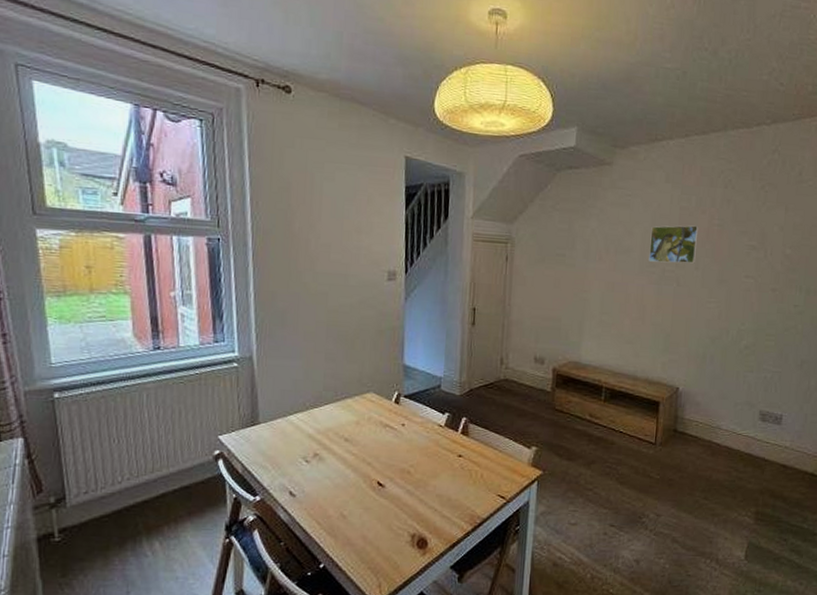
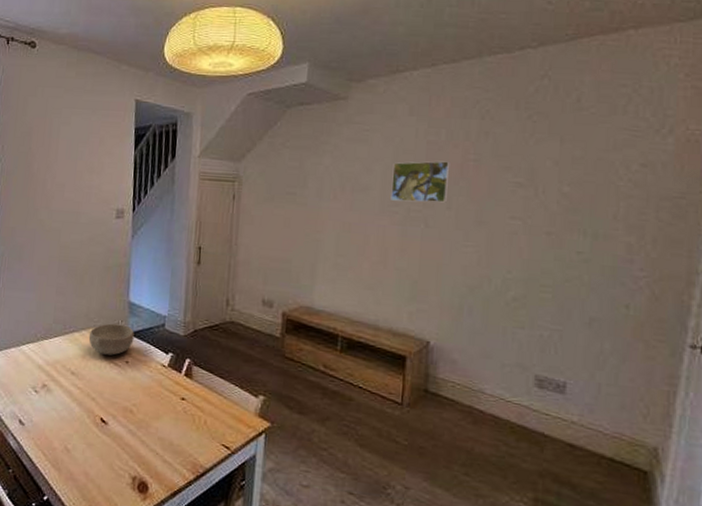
bowl: none [362,387,410,419] -> present [88,323,134,356]

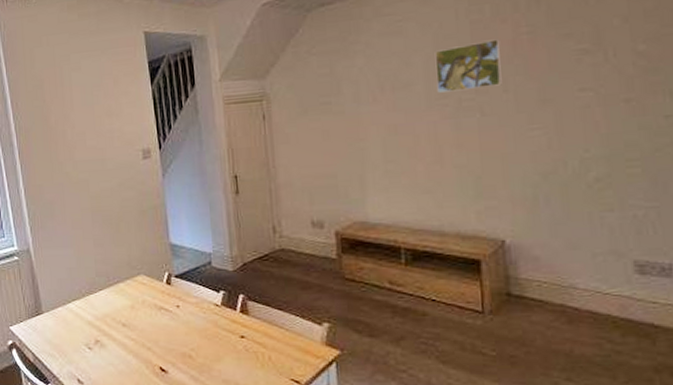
bowl: present [88,323,134,356] -> none [134,268,181,302]

